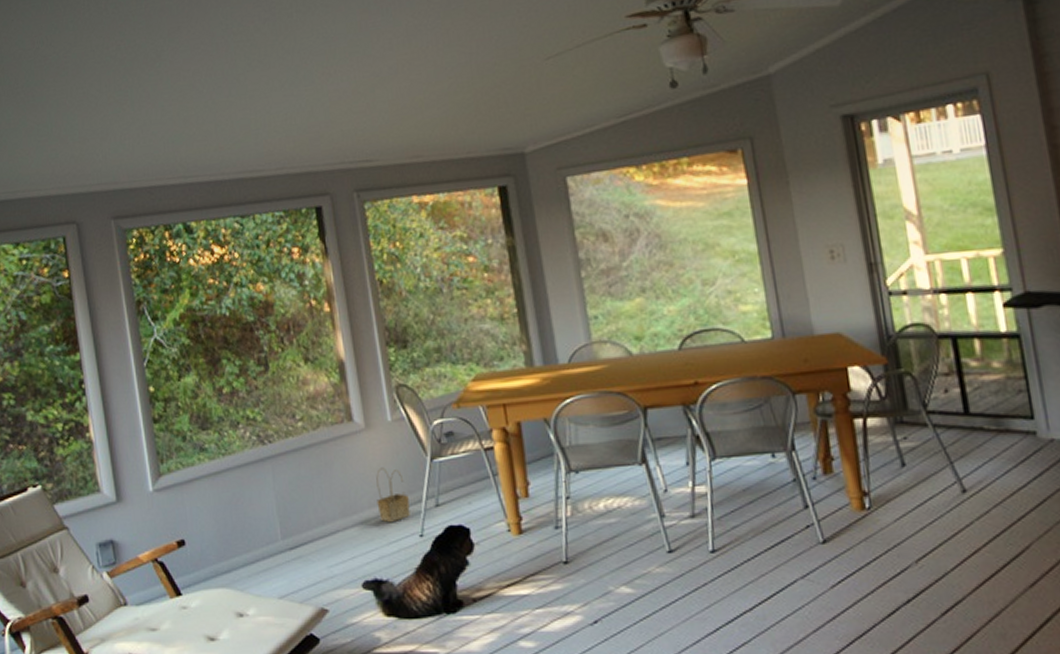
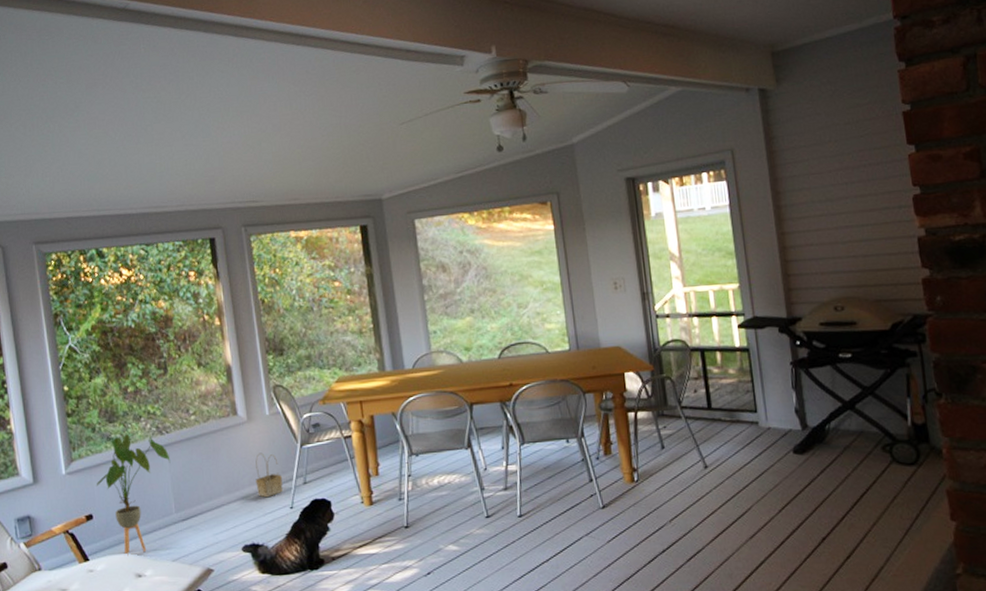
house plant: none [189,443,275,591] -> present [97,434,171,556]

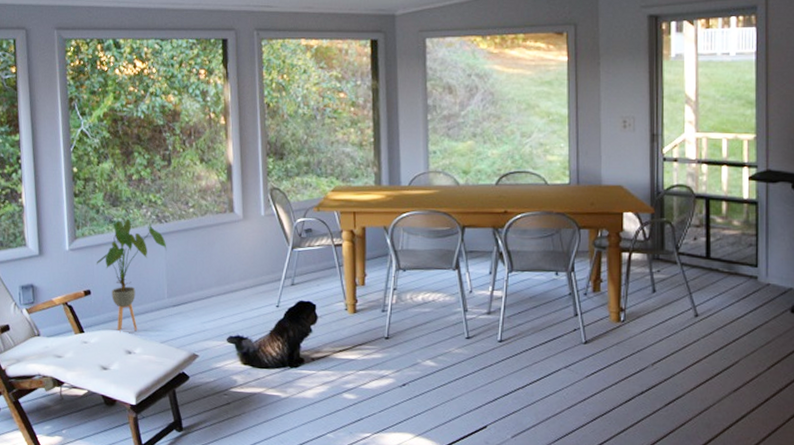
basket: present [255,452,283,498] -> none [245,250,271,294]

